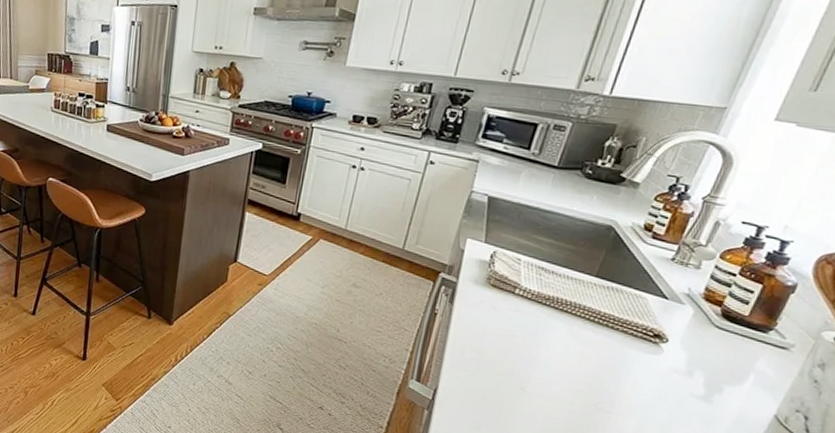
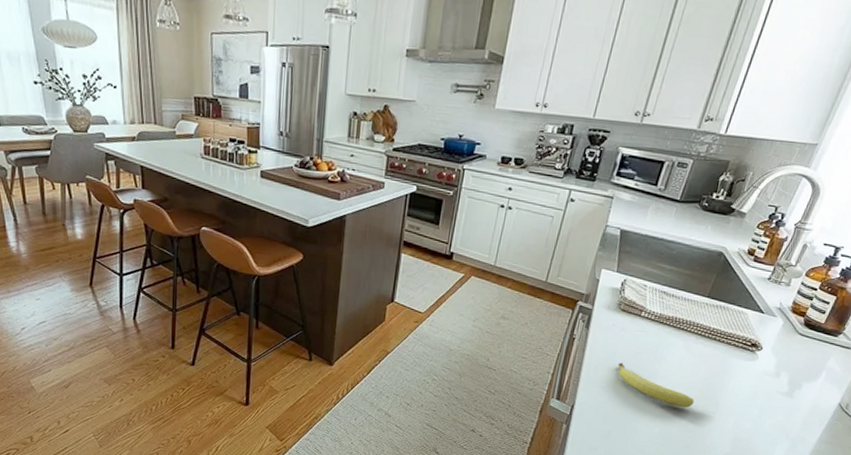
fruit: none [488,345,584,404] -> present [617,363,694,408]

